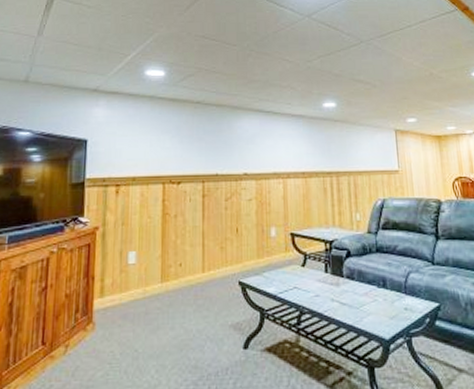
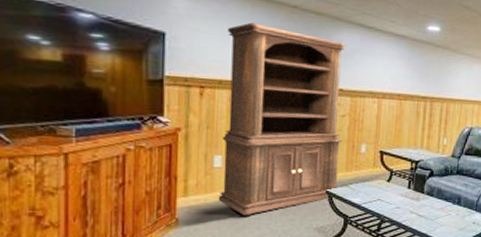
hutch: none [132,121,251,316] -> present [218,22,345,216]

